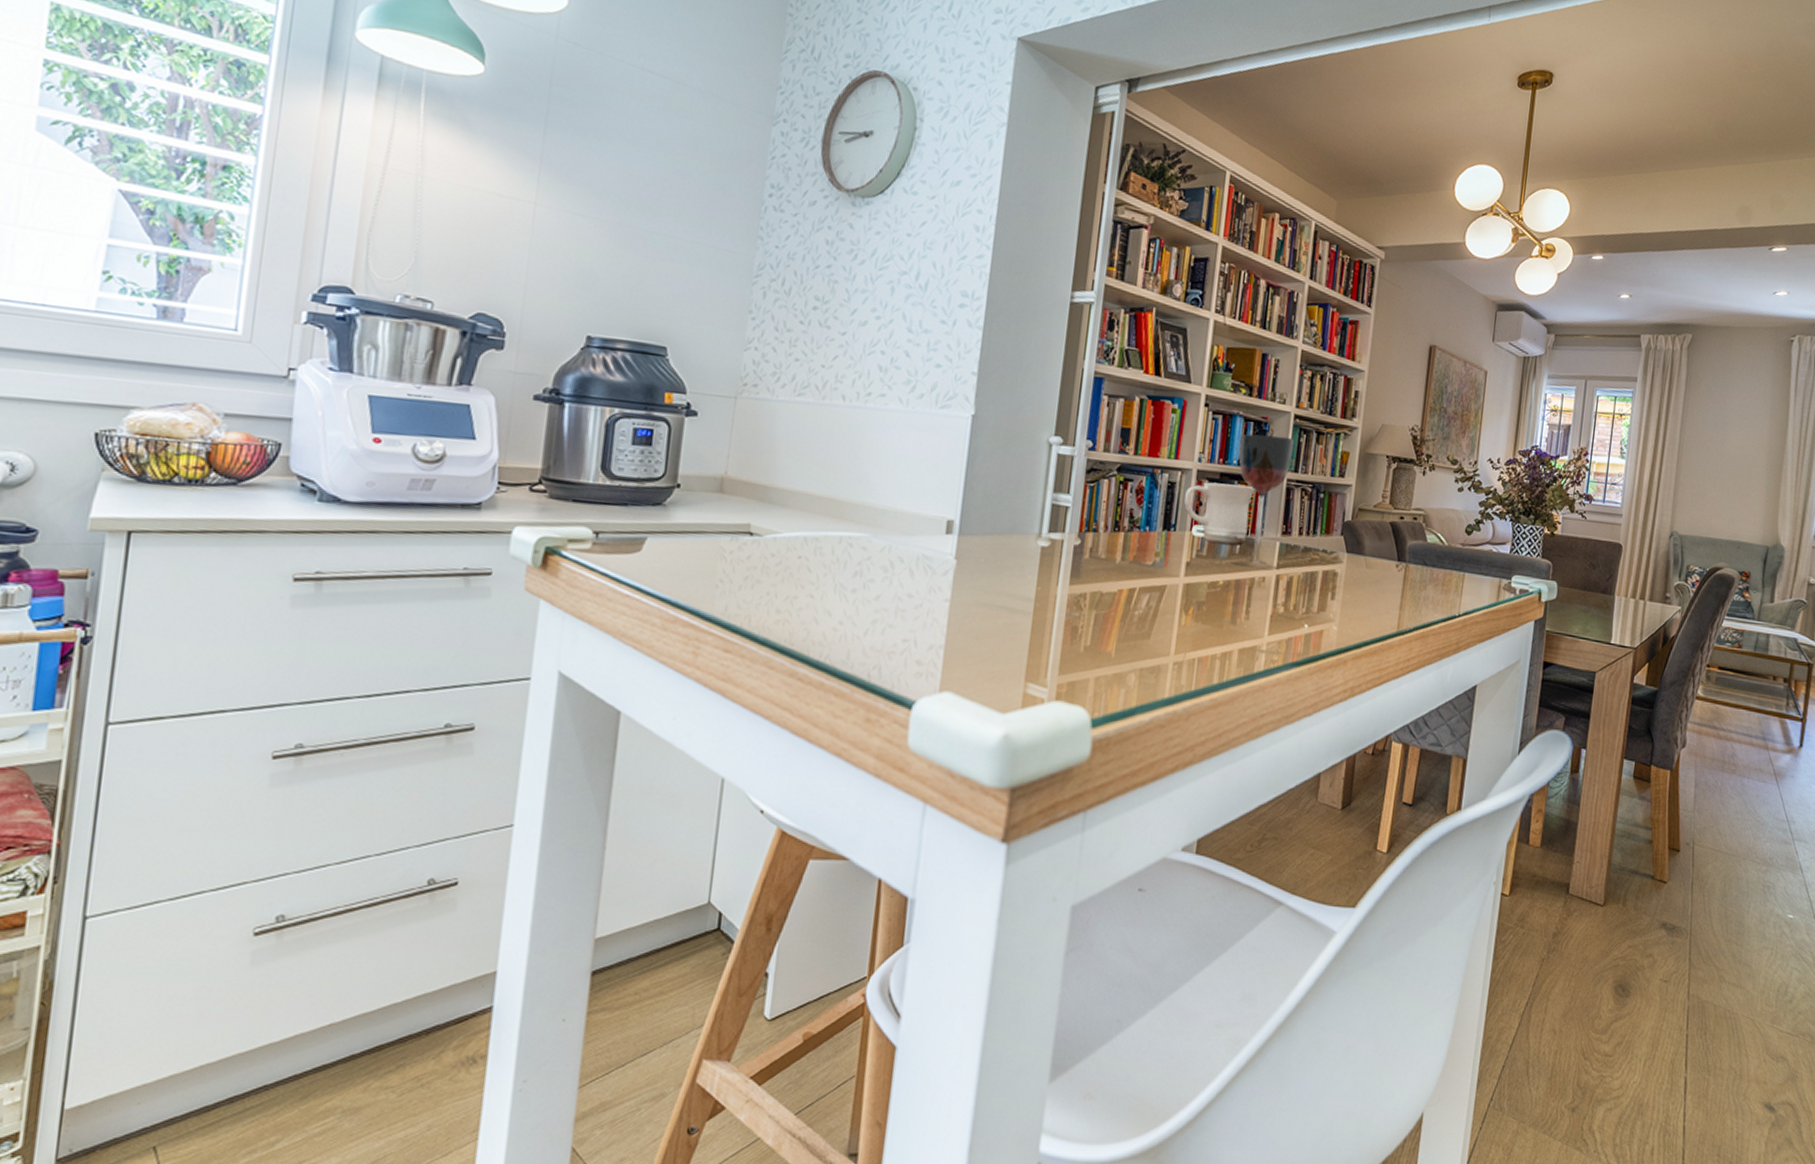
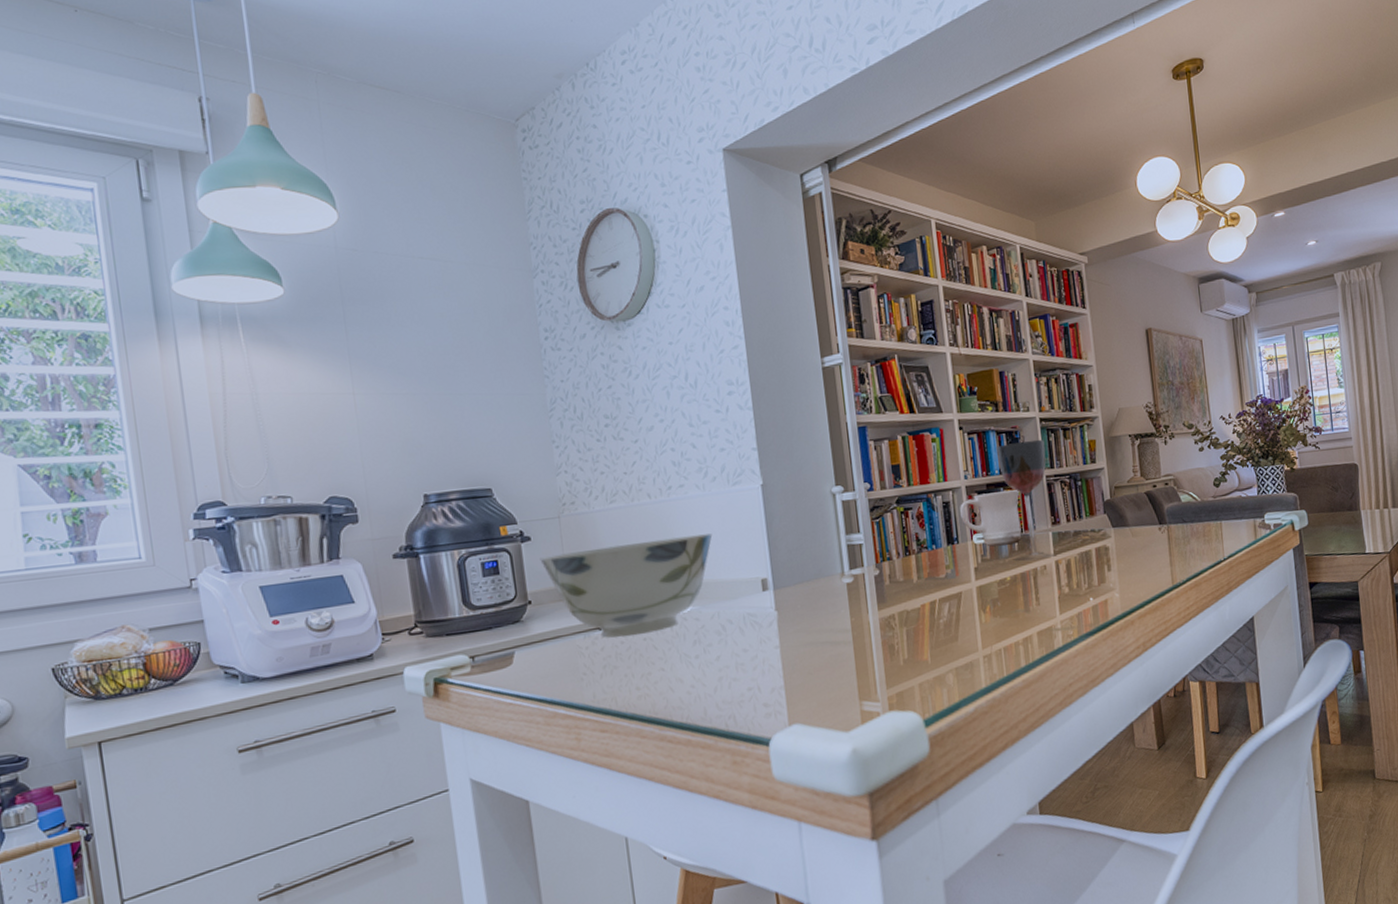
bowl: none [702,438,905,552] -> present [539,533,713,638]

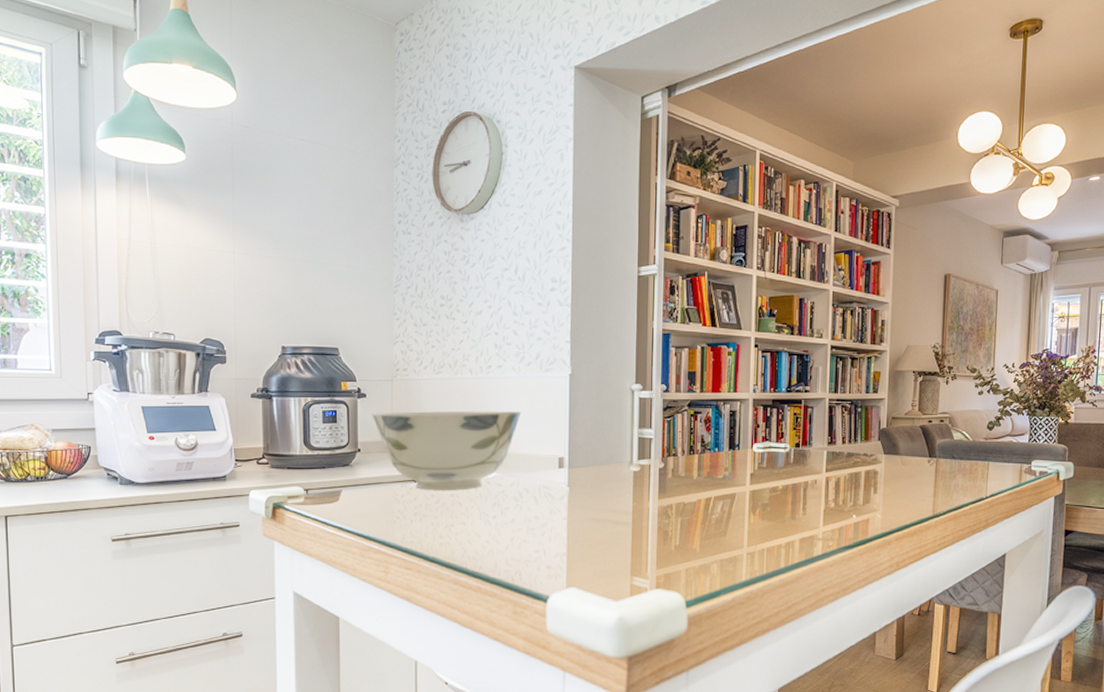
mug: present [959,489,1022,547] -> none [744,407,803,458]
wineglass: present [995,439,1058,562] -> none [786,364,832,474]

